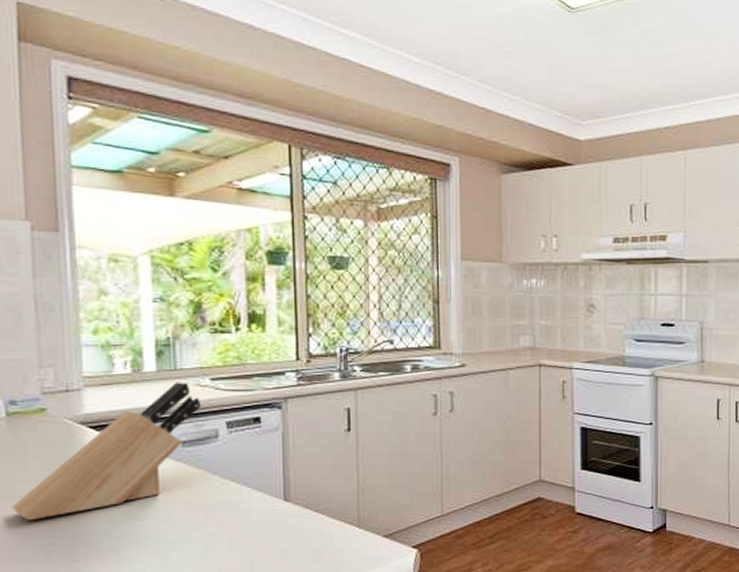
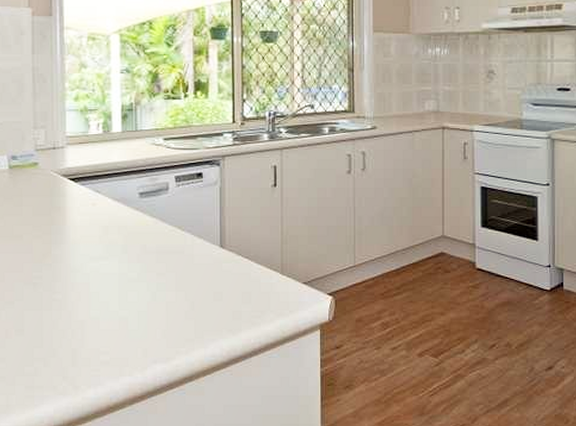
knife block: present [11,382,201,520] -> none [10,141,155,256]

